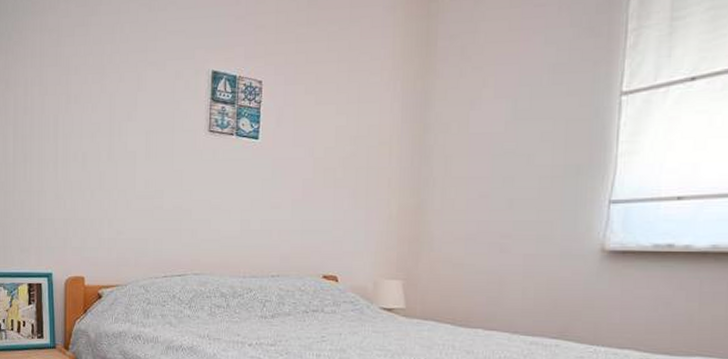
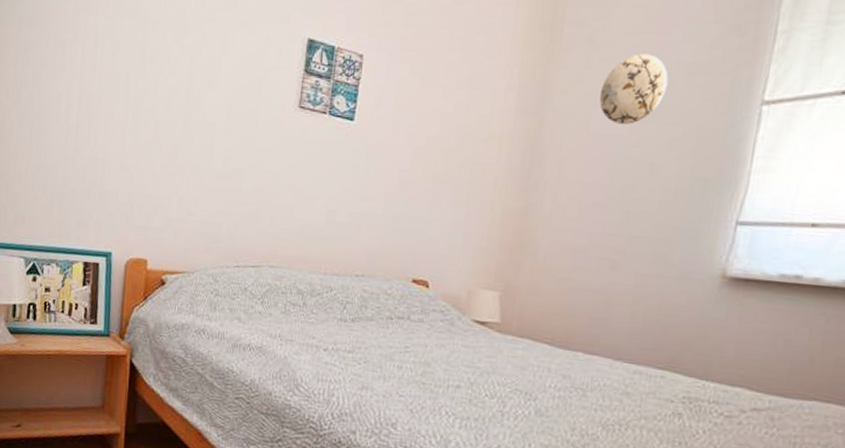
decorative plate: none [475,59,535,123] -> present [599,53,669,124]

